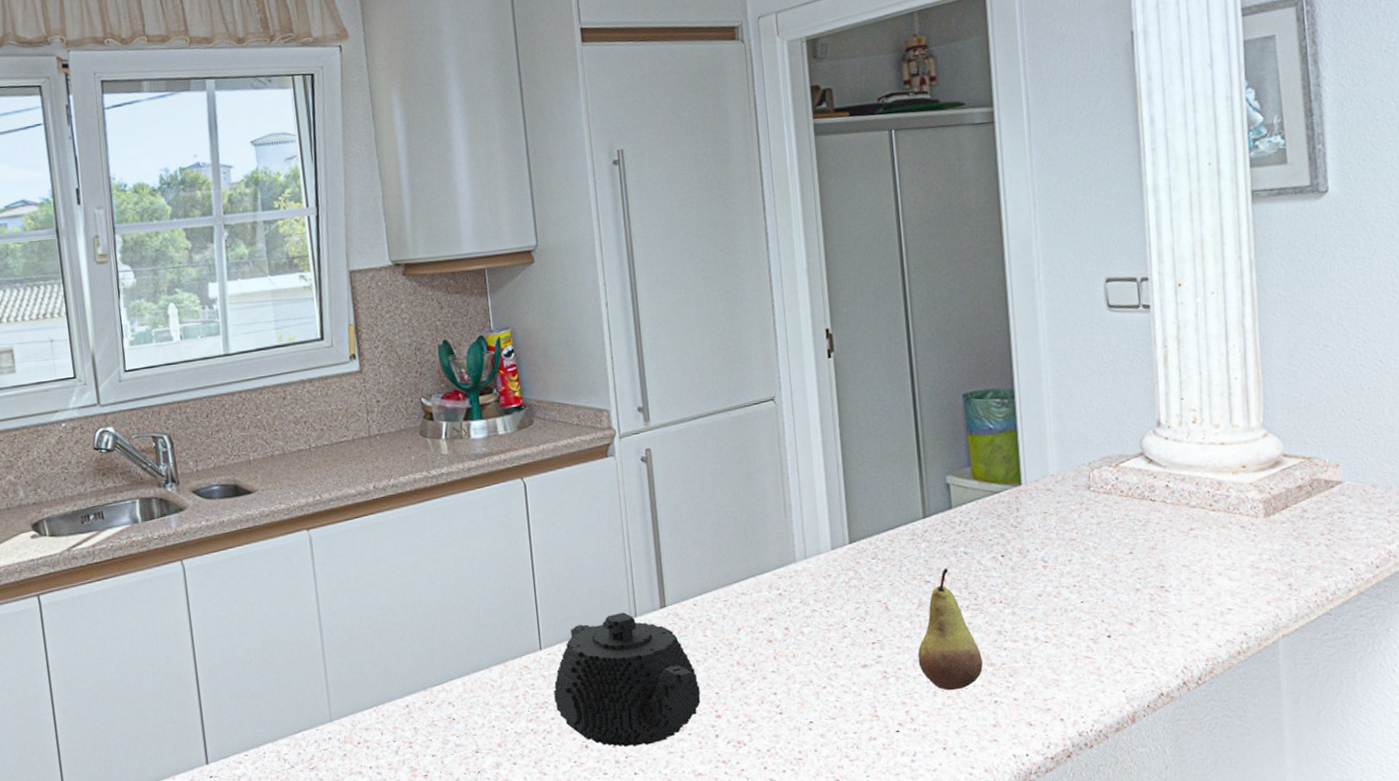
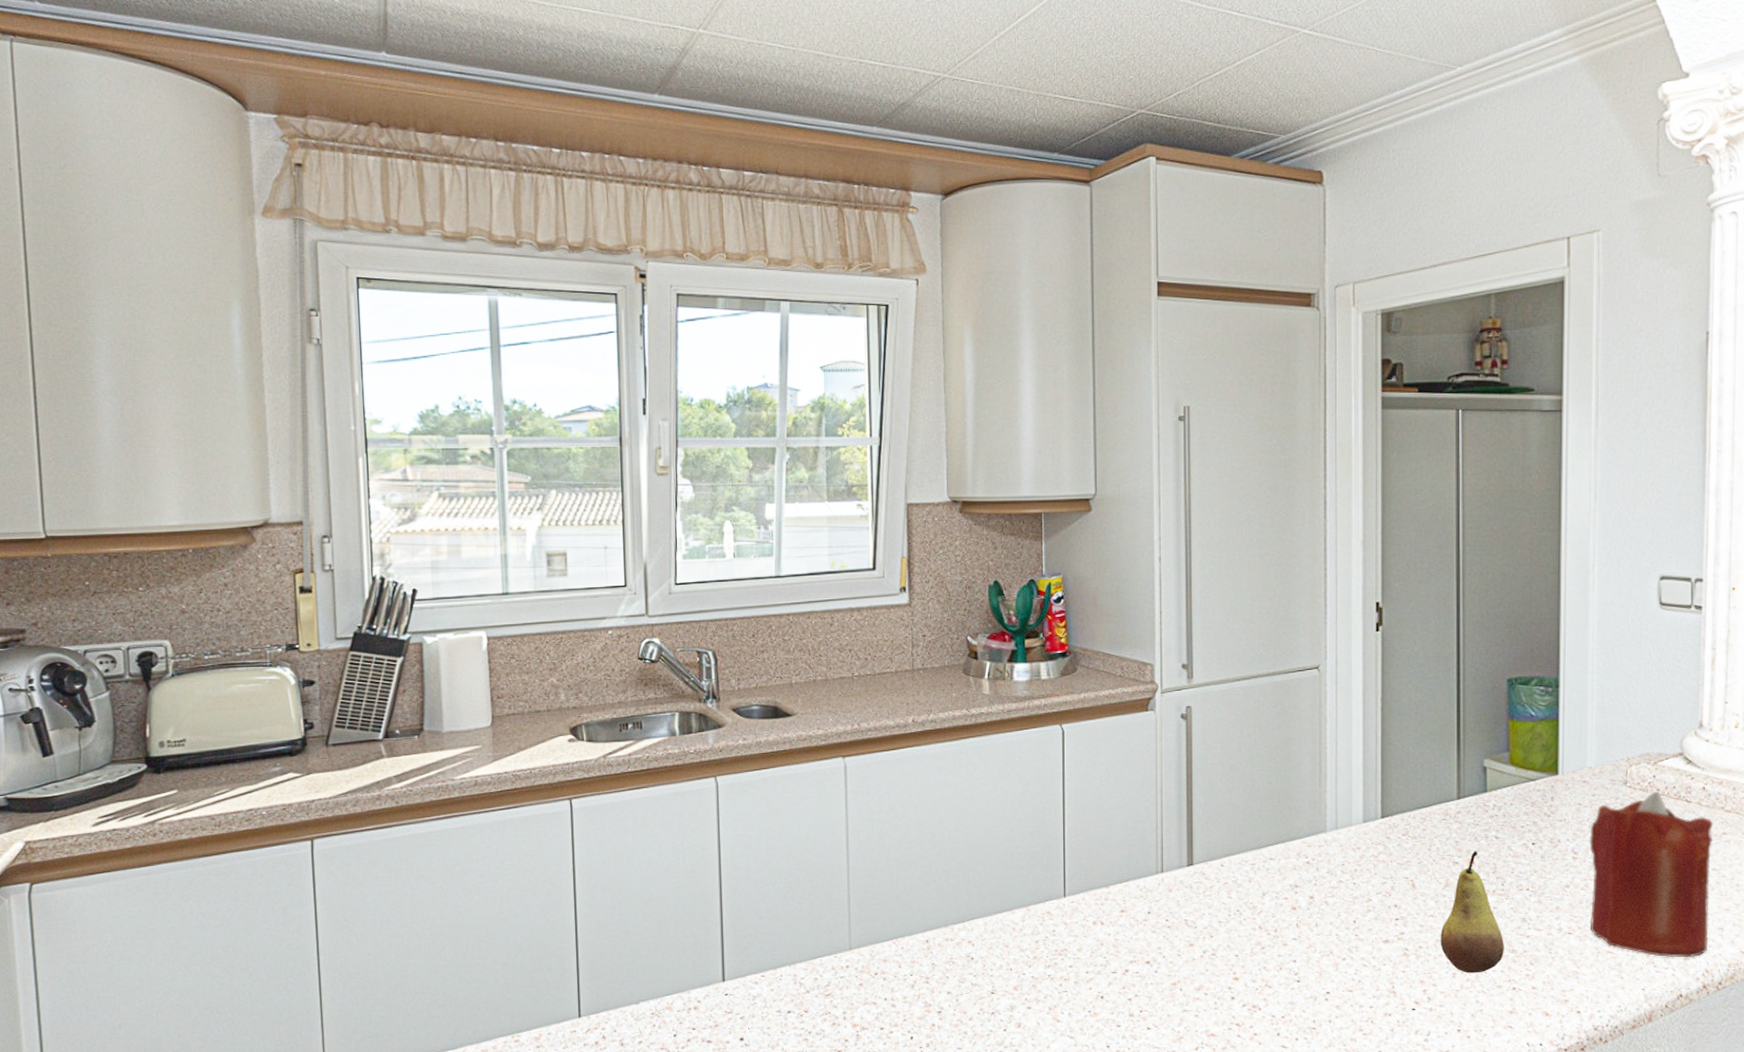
teapot: present [554,612,701,747] -> none [1074,867,1220,1001]
candle: none [1058,493,1185,658] -> present [1589,791,1713,958]

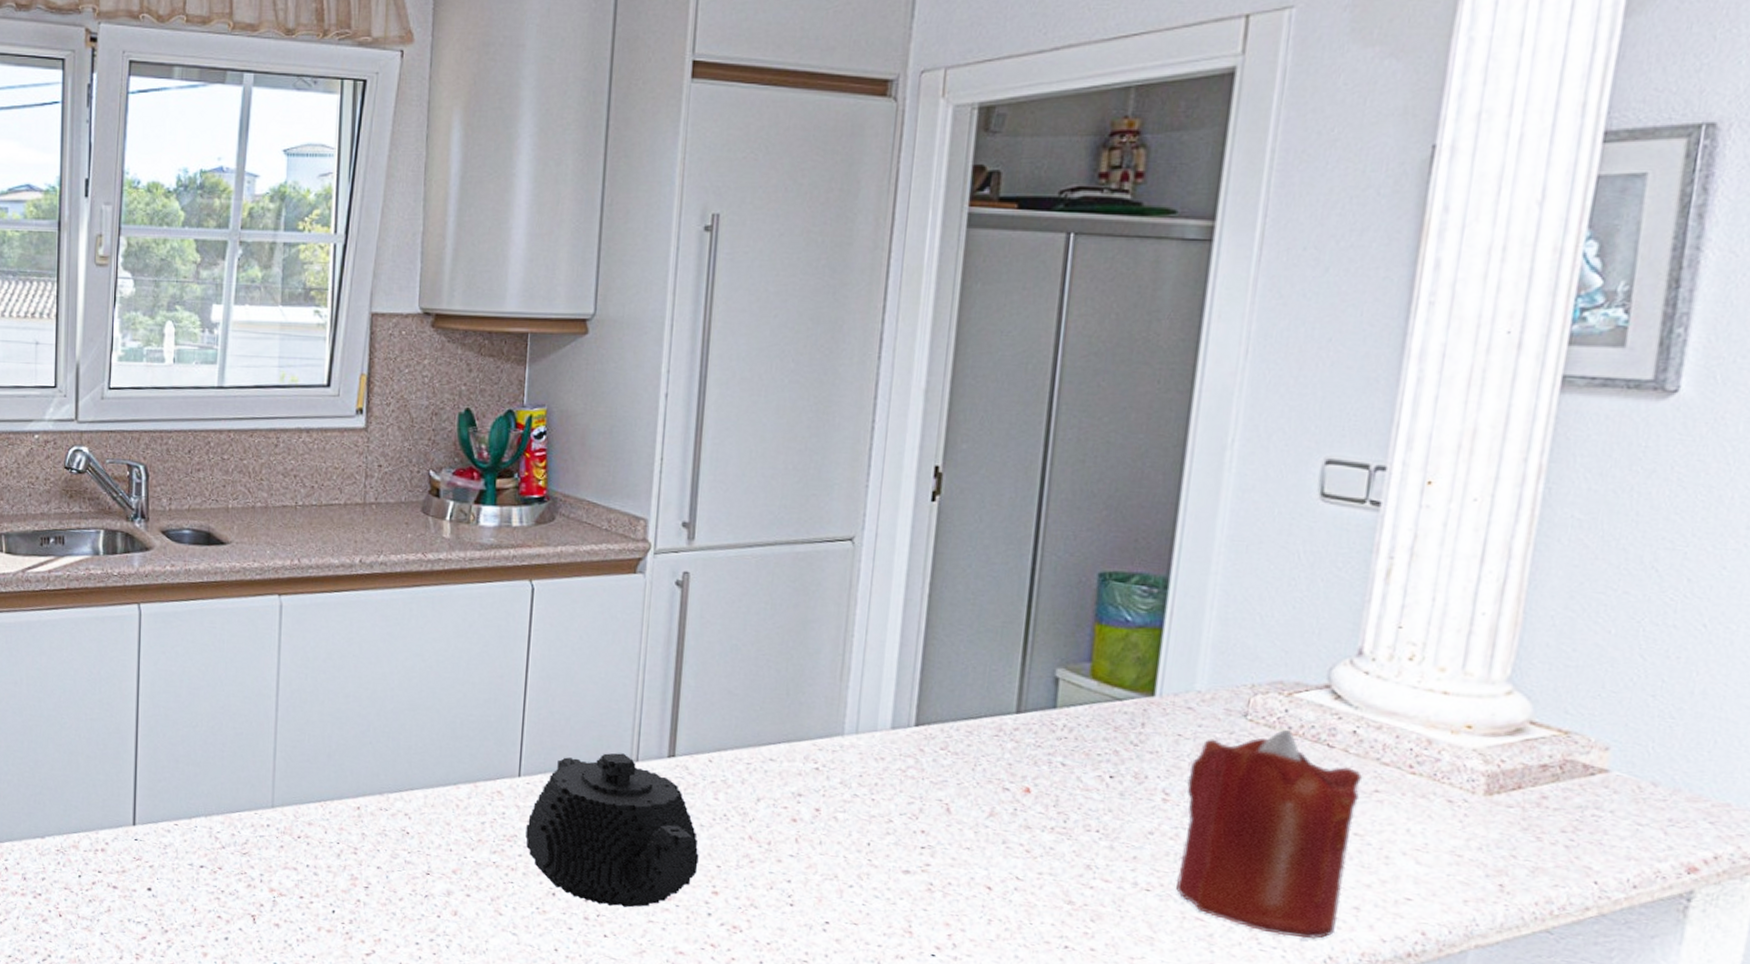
teapot: none [1074,867,1220,1001] -> present [526,753,699,908]
fruit: present [1440,851,1504,973] -> none [975,777,1059,923]

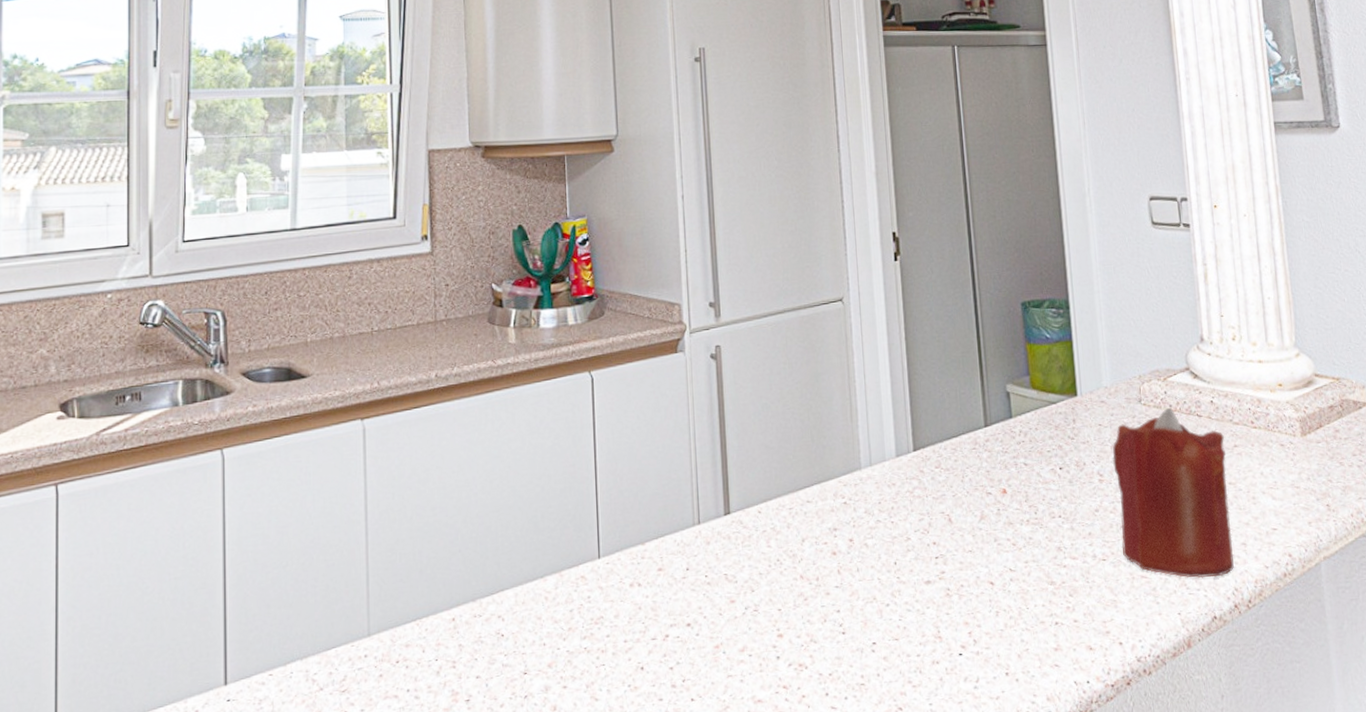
teapot: present [526,753,699,908] -> none [610,519,763,669]

